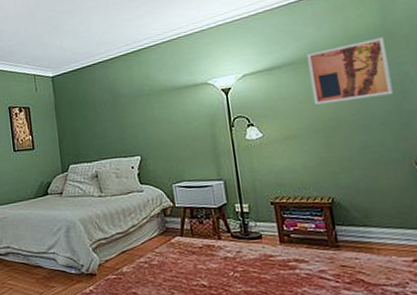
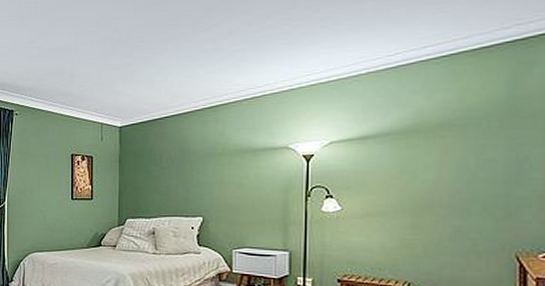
wall art: present [307,37,393,106] -> none [407,112,506,183]

